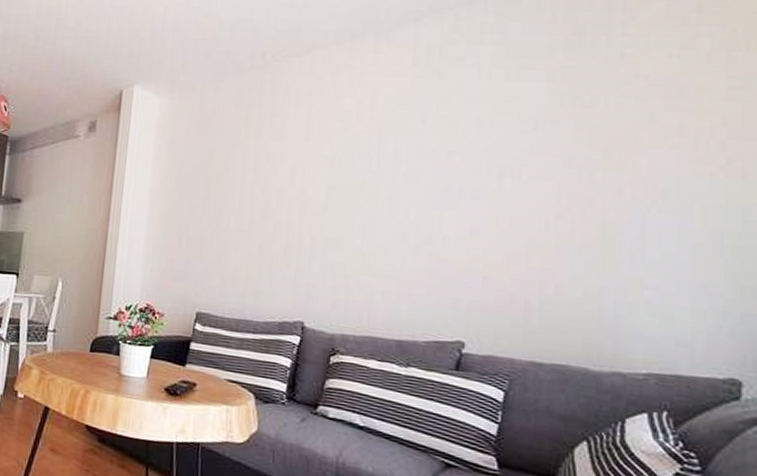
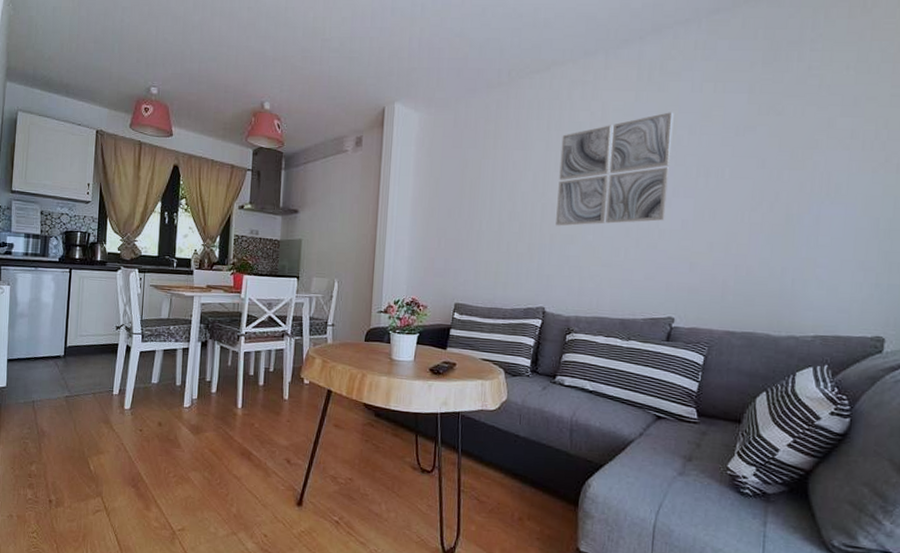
wall art: none [317,101,458,228] -> present [556,112,674,226]

